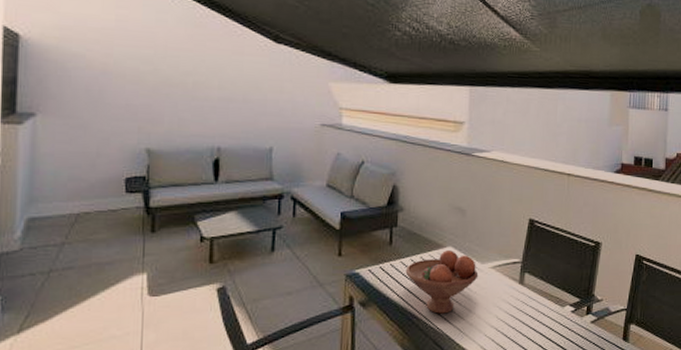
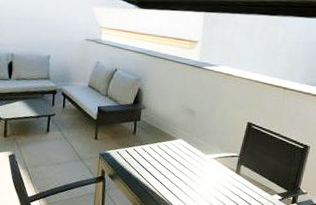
fruit bowl: present [405,250,479,314] -> none [145,142,203,191]

